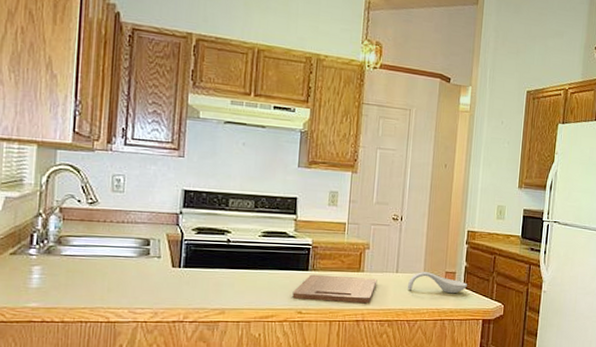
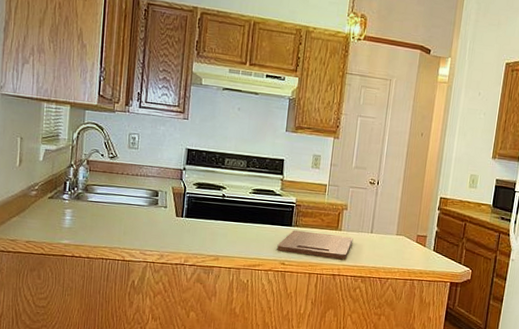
spoon rest: present [407,272,467,294] -> none [380,233,437,256]

